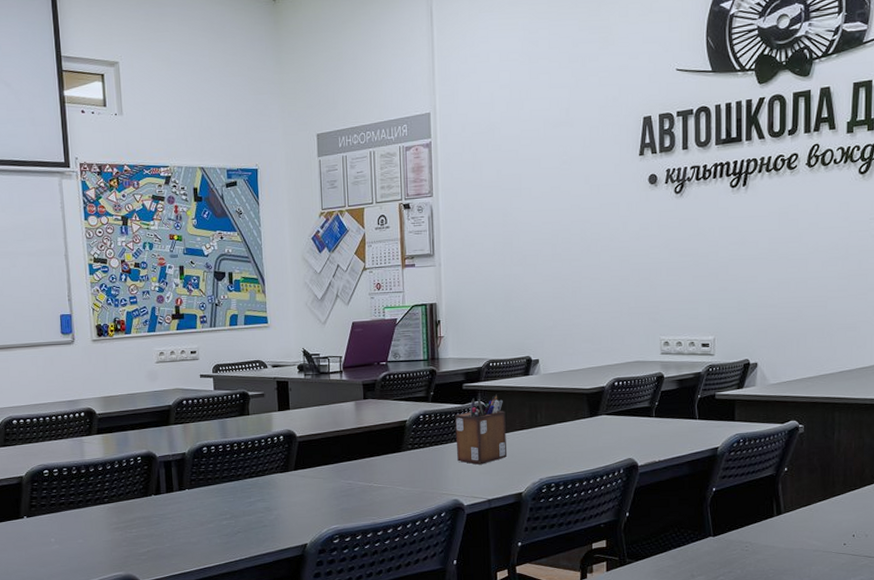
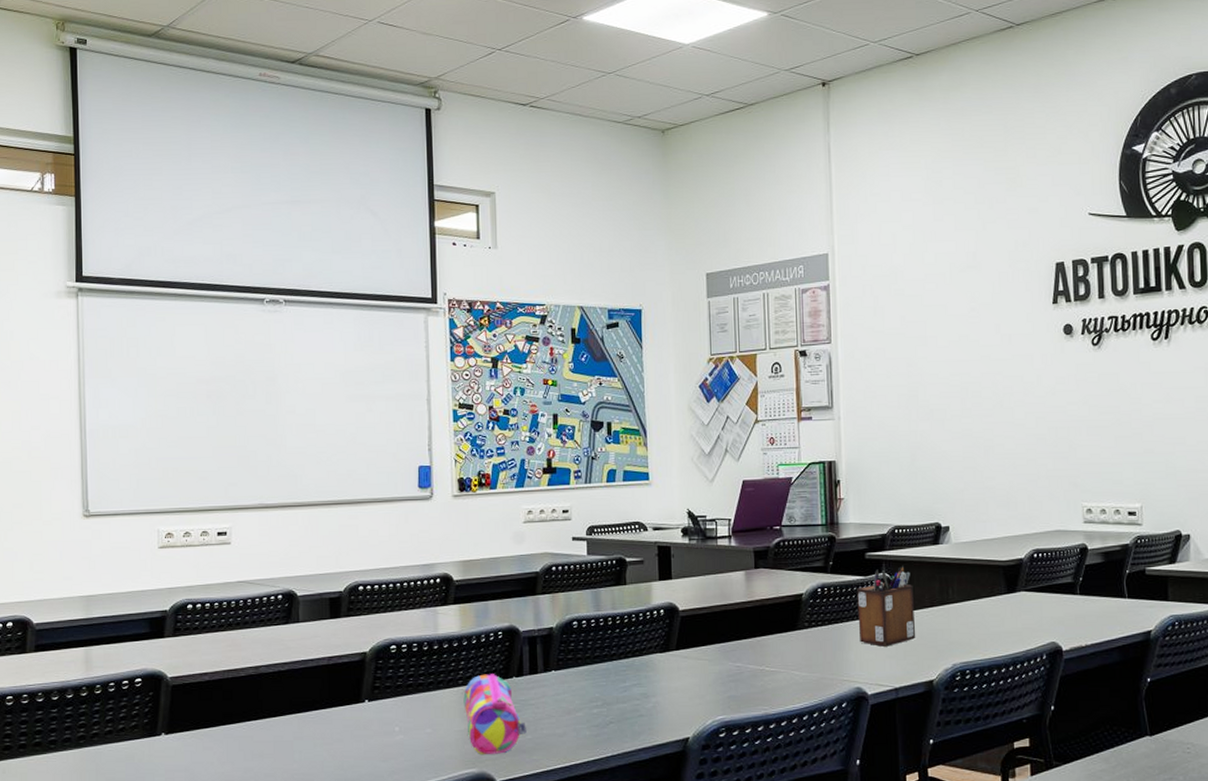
pencil case: none [109,493,165,561] -> present [463,674,526,755]

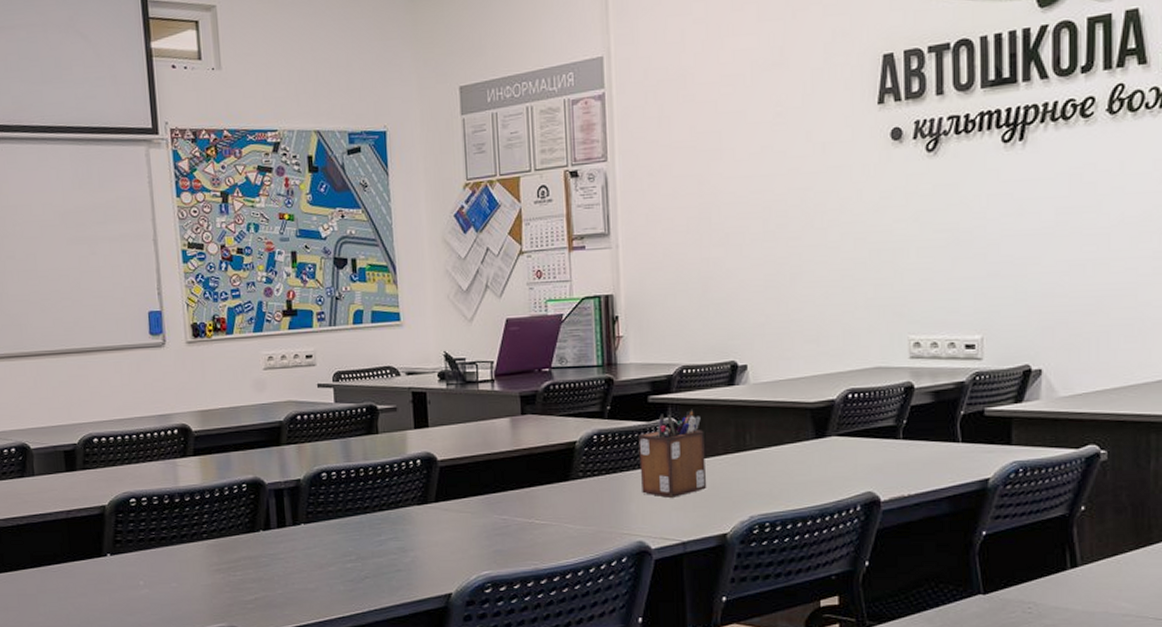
pencil case: present [463,674,526,755] -> none [208,527,277,610]

